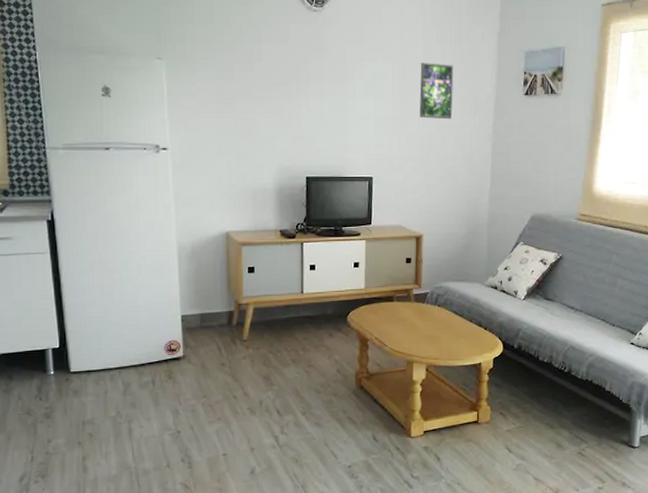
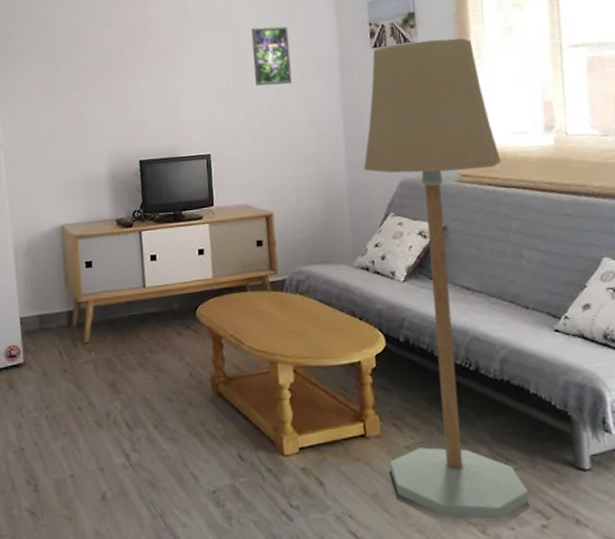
floor lamp: none [494,94,613,484] -> present [363,38,529,520]

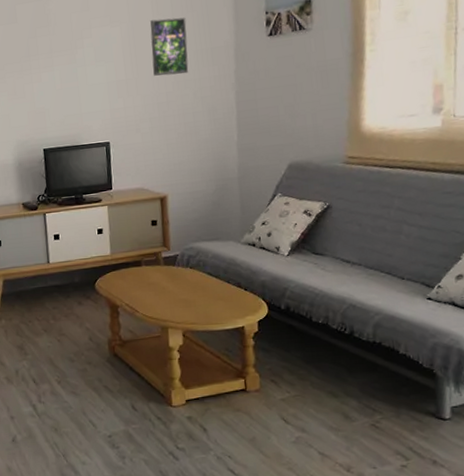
floor lamp: present [363,38,529,520] -> none [254,24,392,460]

